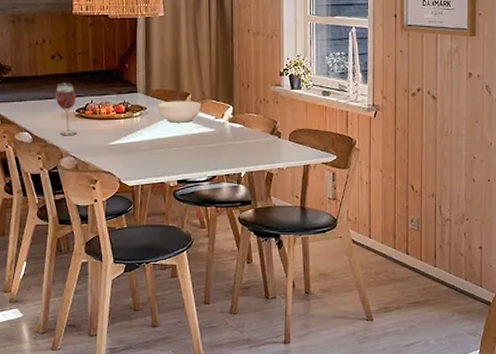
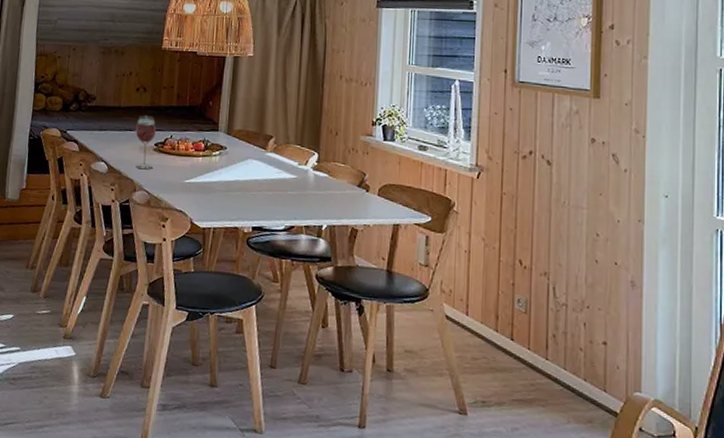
bowl: present [157,101,202,123] -> none [237,142,285,167]

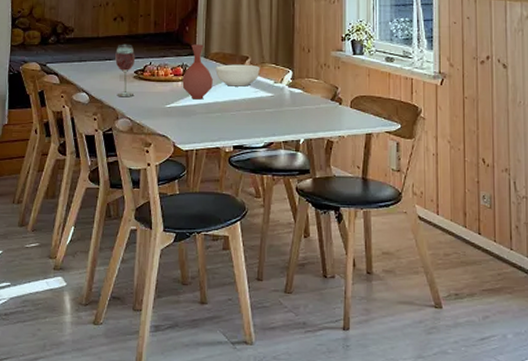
vase: none [202,120,235,177] -> present [182,44,213,100]
bowl: none [237,142,285,167] -> present [215,64,261,87]

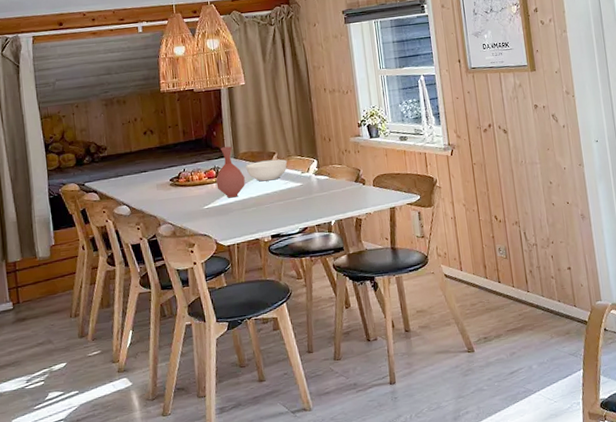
wineglass: present [115,44,136,97] -> none [149,154,172,205]

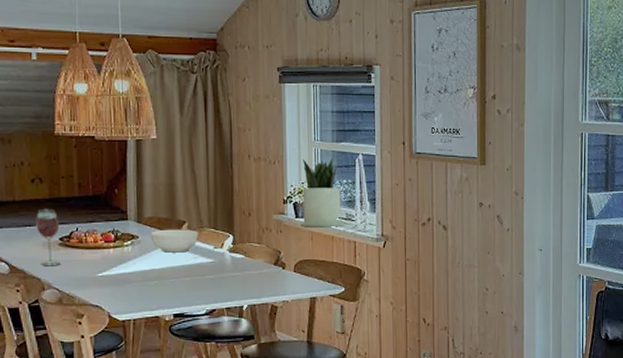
wineglass: none [149,154,172,205] -> present [36,208,60,267]
vase: present [216,146,245,198] -> none [114,208,148,267]
planter: none [371,82,415,146] -> present [299,158,345,228]

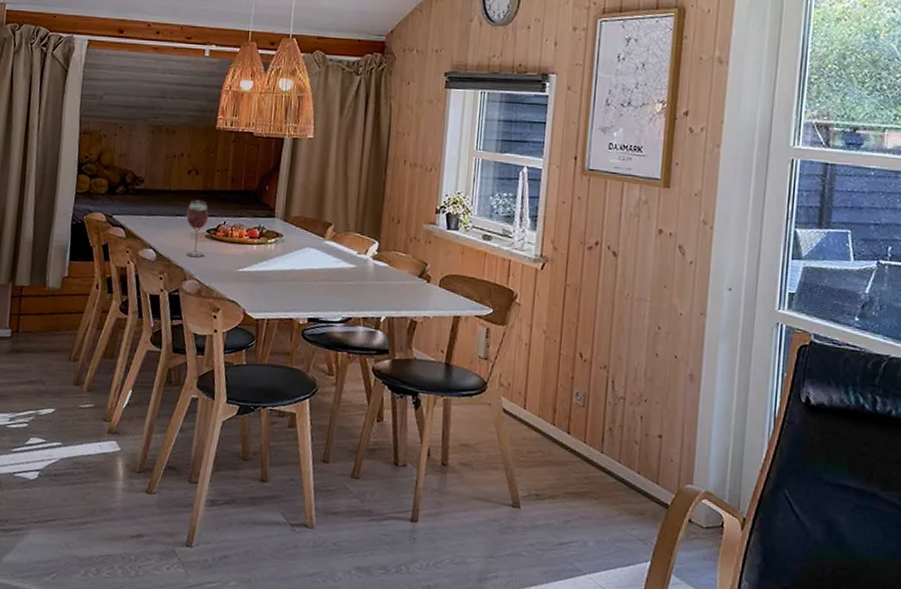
bowl: present [150,229,199,253] -> none [294,230,345,255]
planter: present [299,158,345,228] -> none [451,168,501,244]

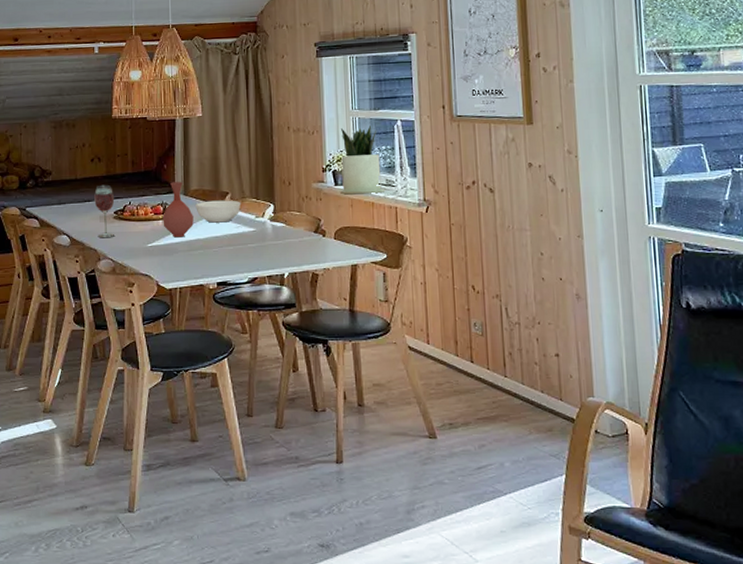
vase: none [257,205,291,266] -> present [163,182,194,238]
bowl: none [294,230,345,255] -> present [195,200,242,223]
planter: none [451,168,501,244] -> present [339,126,386,195]

